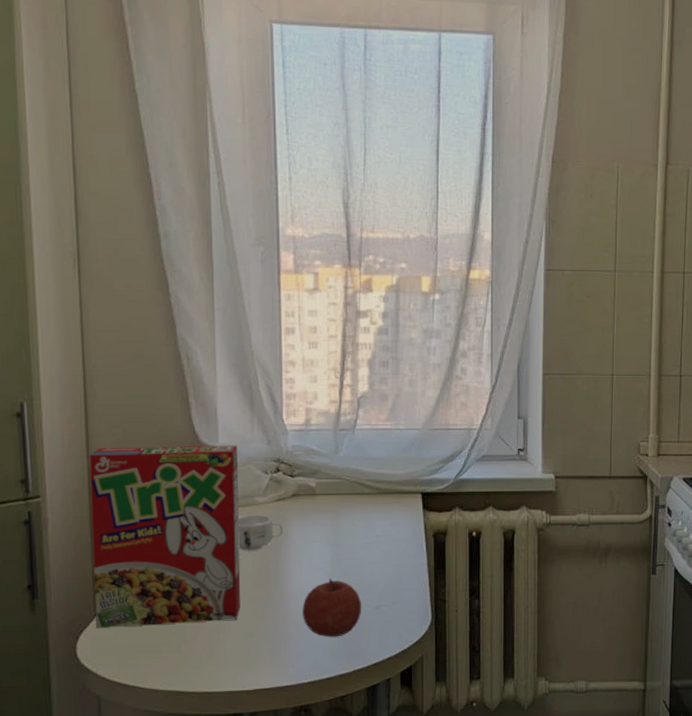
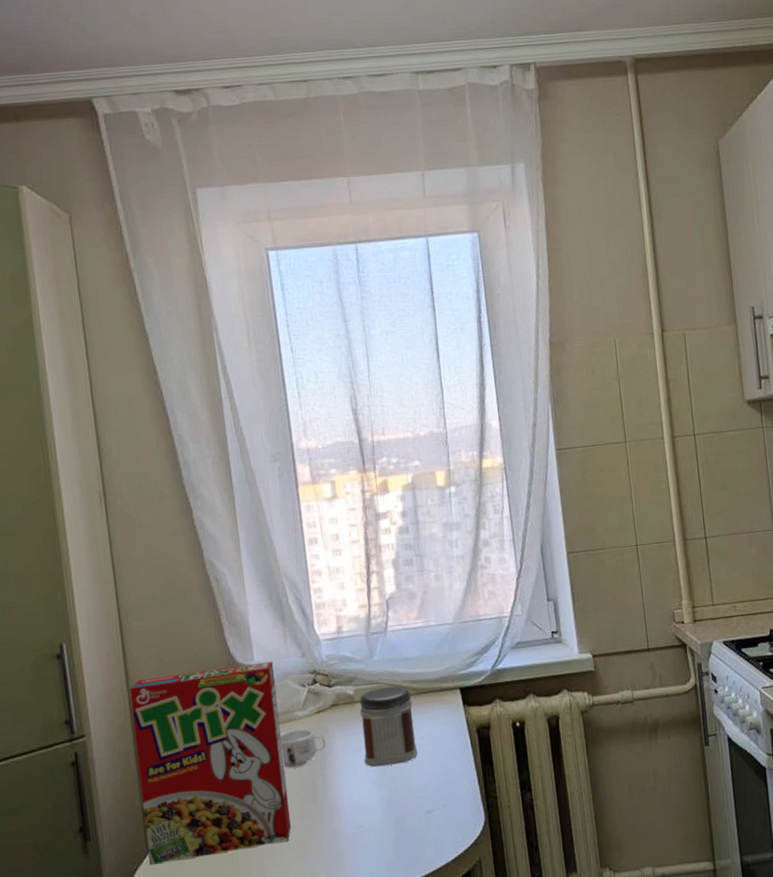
fruit: present [302,578,362,637] -> none [353,786,414,849]
jar: none [319,483,373,559] -> present [359,686,418,767]

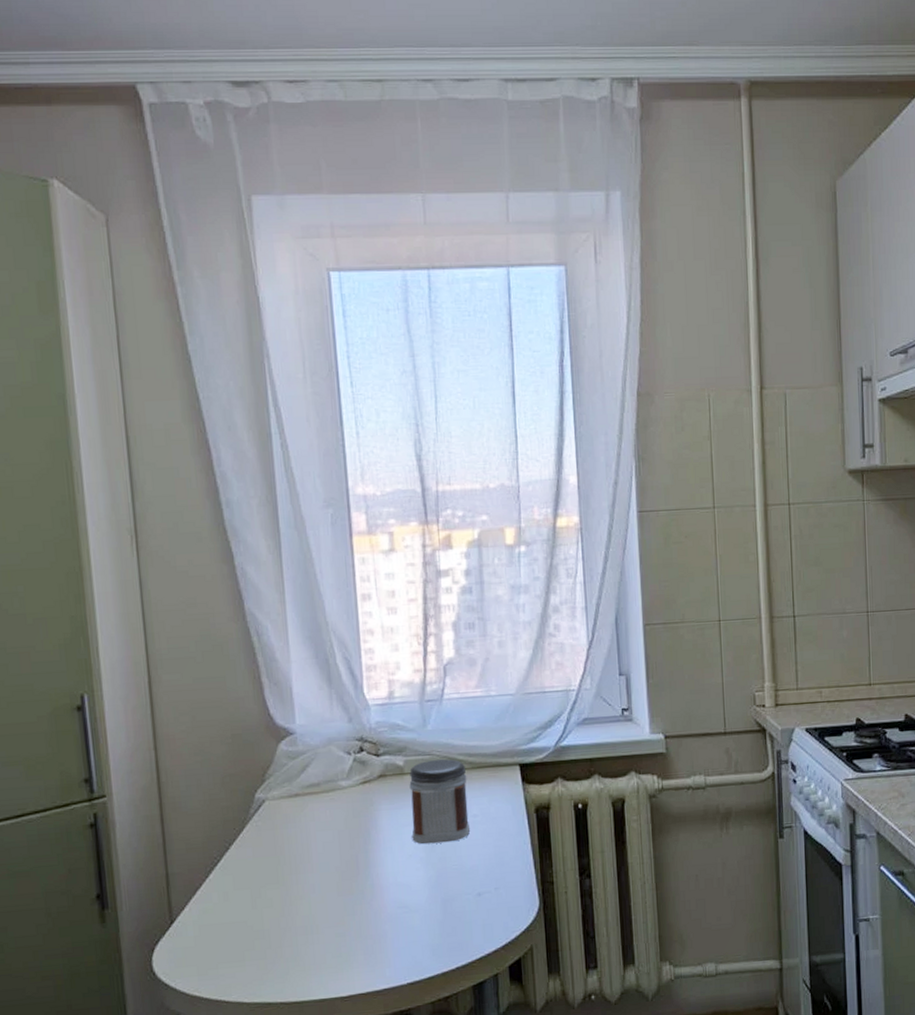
cereal box: present [129,661,291,865] -> none [156,725,329,938]
mug: present [280,729,327,768] -> none [320,800,371,841]

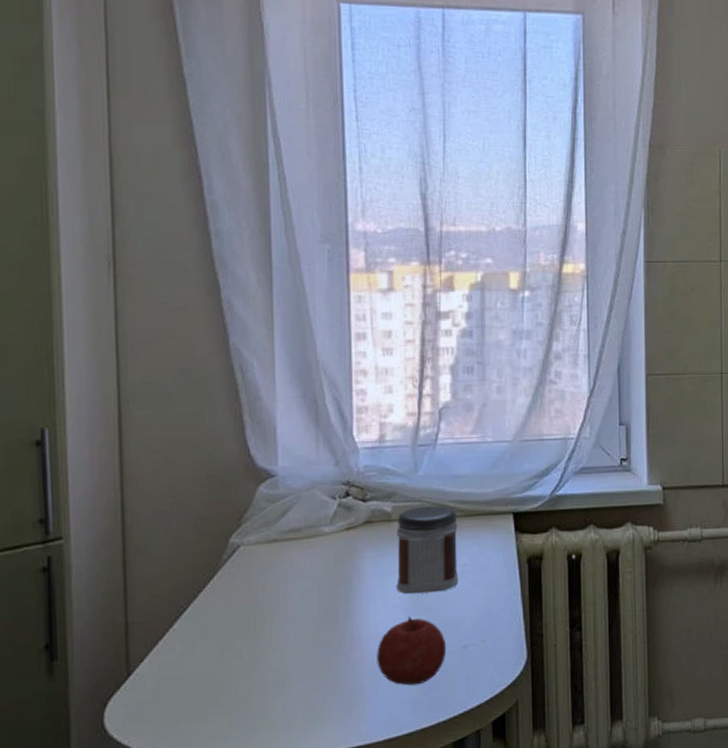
fruit: none [396,865,462,932] -> present [377,616,447,686]

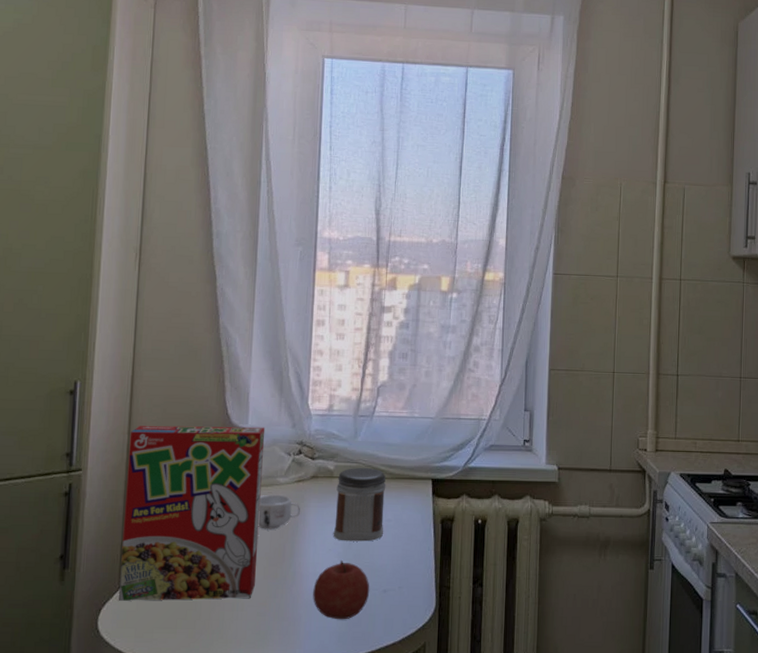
cereal box: none [123,467,304,691] -> present [118,425,265,601]
mug: none [300,546,354,590] -> present [258,494,301,530]

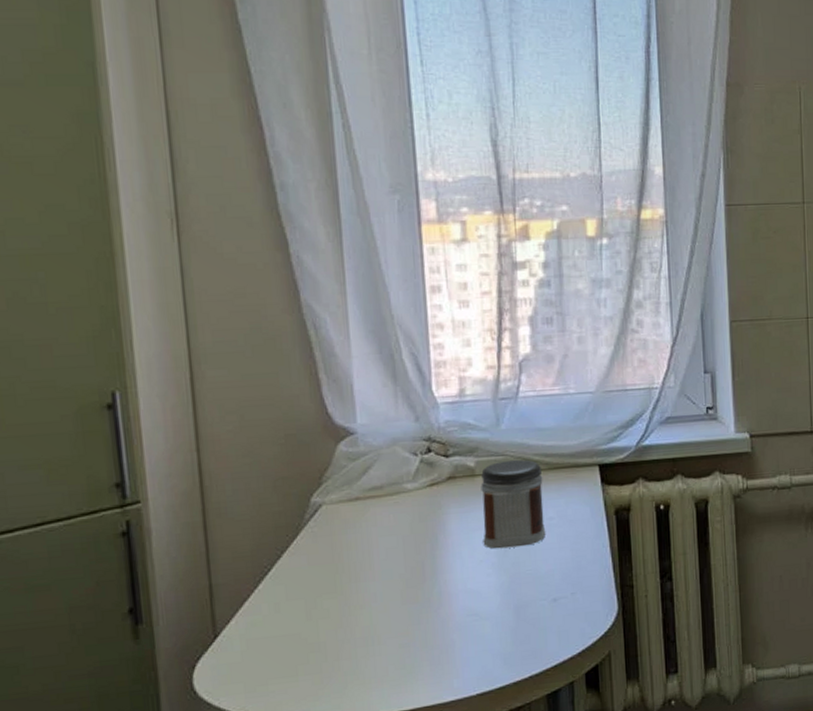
cereal box: present [118,425,265,601] -> none [199,424,392,653]
mug: present [258,494,301,530] -> none [383,503,439,547]
fruit: present [313,559,370,620] -> none [466,570,537,640]

